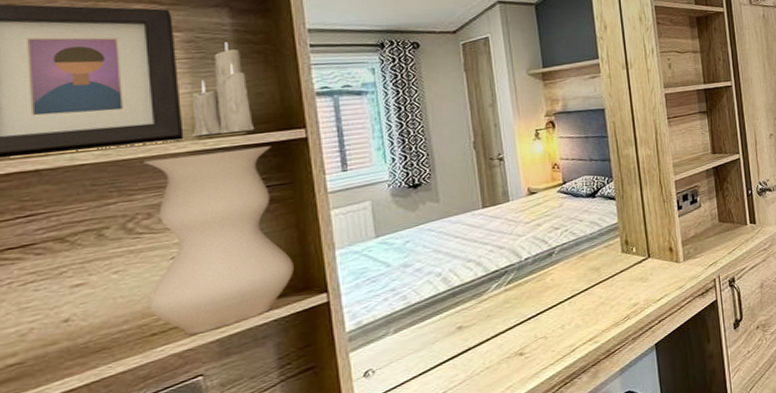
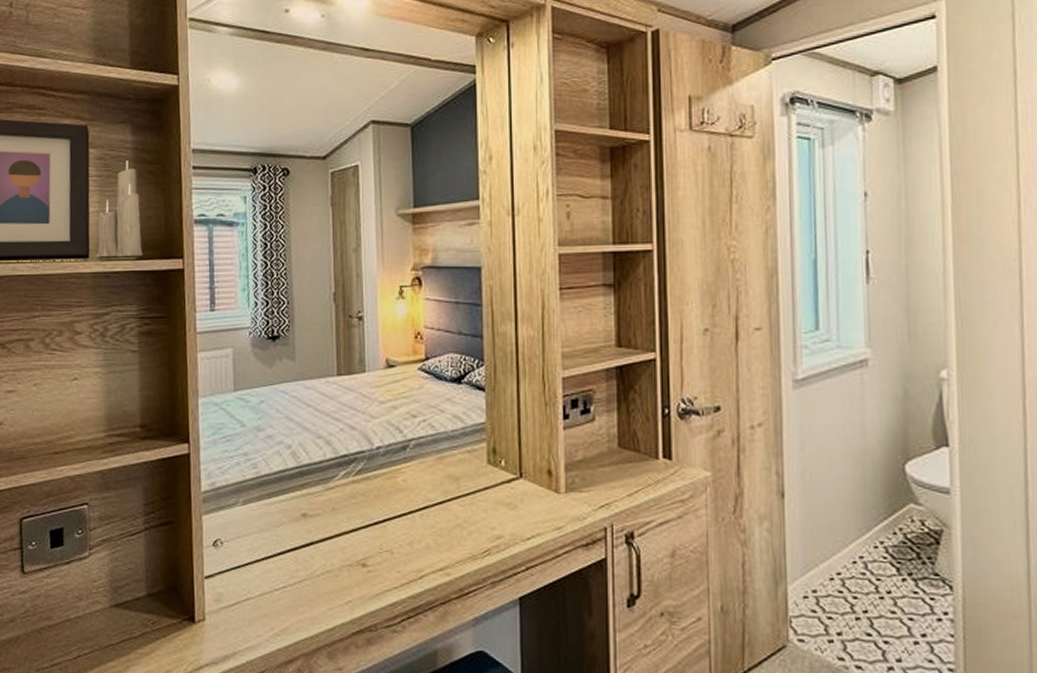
vase: present [143,146,294,336] -> none [55,275,163,462]

